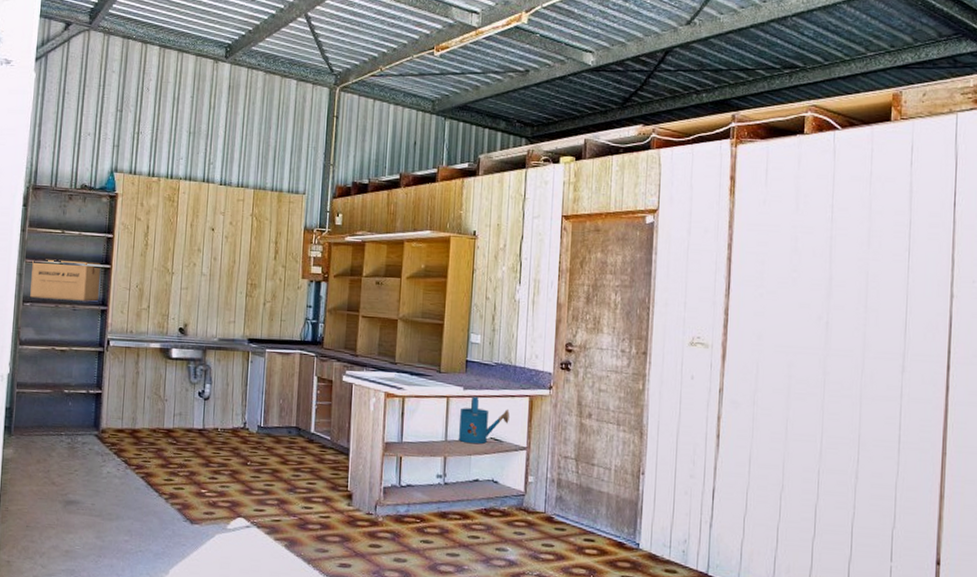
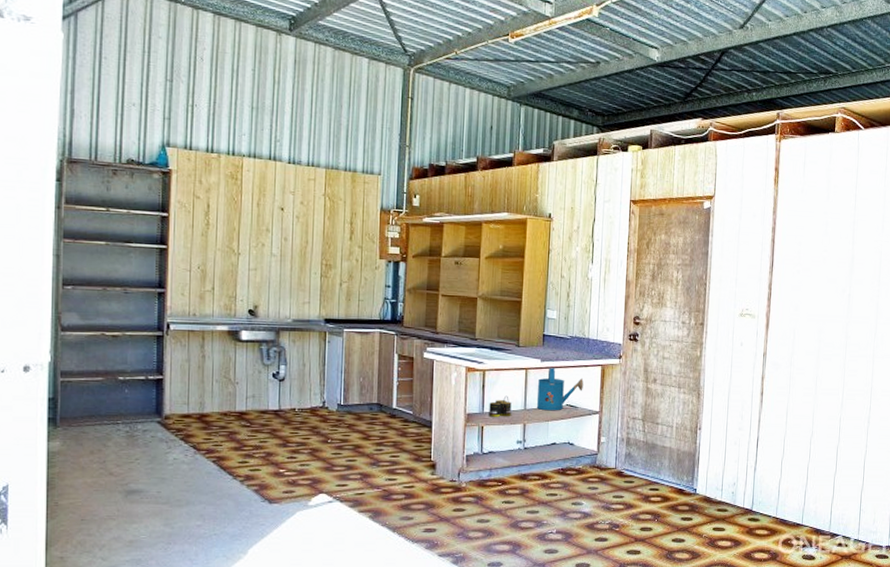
box: present [30,259,101,302] -> none [71,238,155,284]
paint can: none [407,425,432,449] -> present [489,395,512,418]

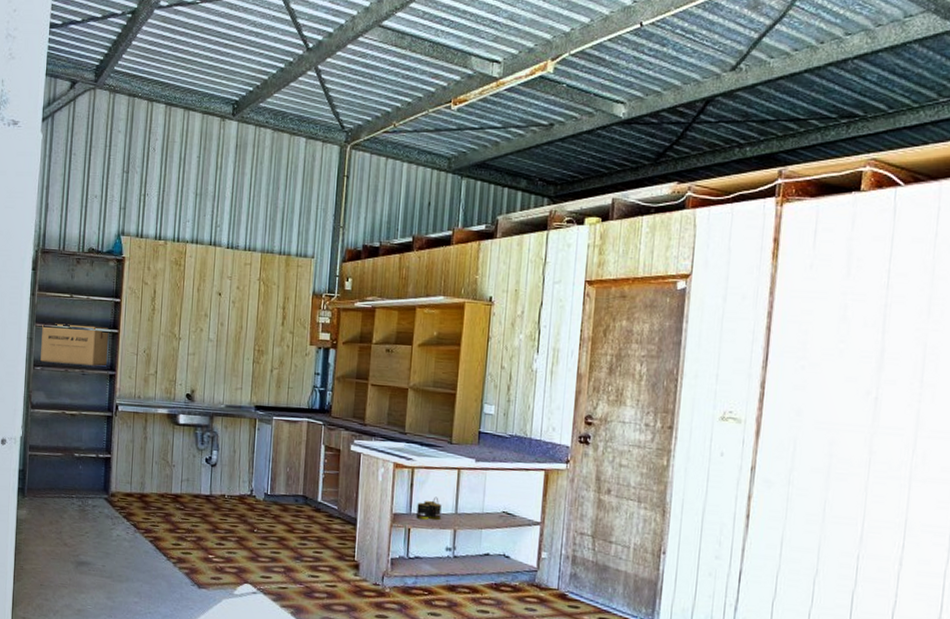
box: none [71,238,155,284] -> present [40,323,108,367]
watering can: present [537,368,584,411] -> none [470,469,524,518]

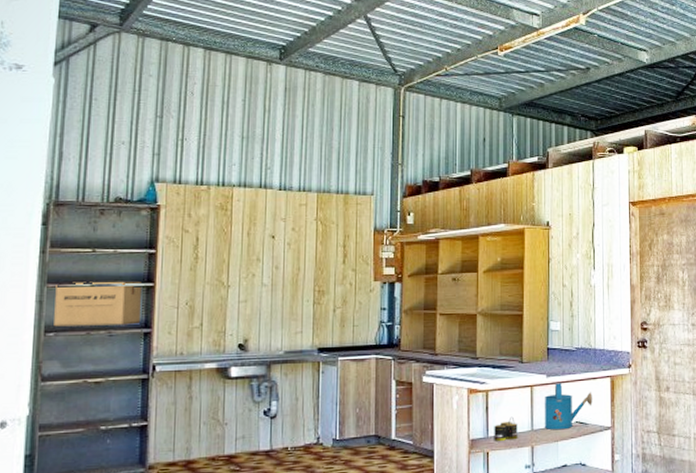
watering can: none [470,469,524,518] -> present [545,383,593,430]

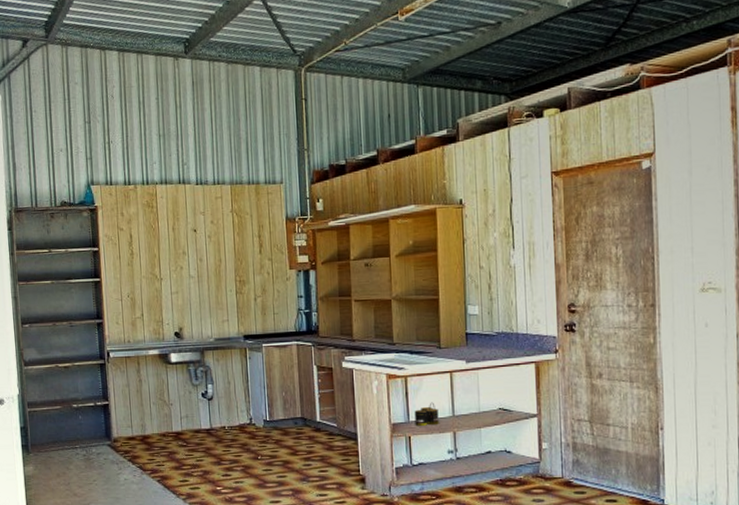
box: present [54,281,141,327] -> none [25,277,93,319]
watering can: present [545,383,593,430] -> none [465,369,516,417]

